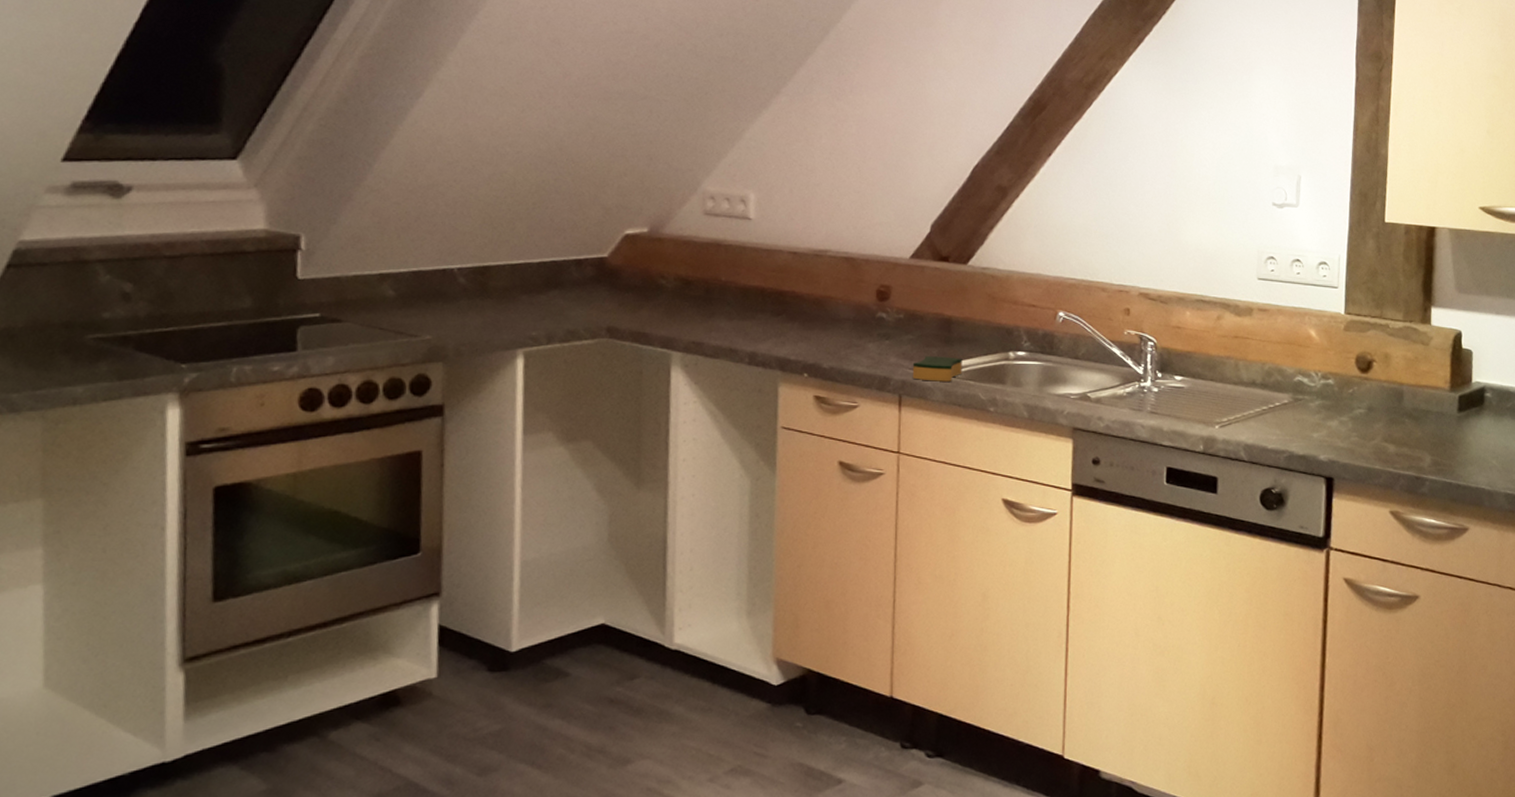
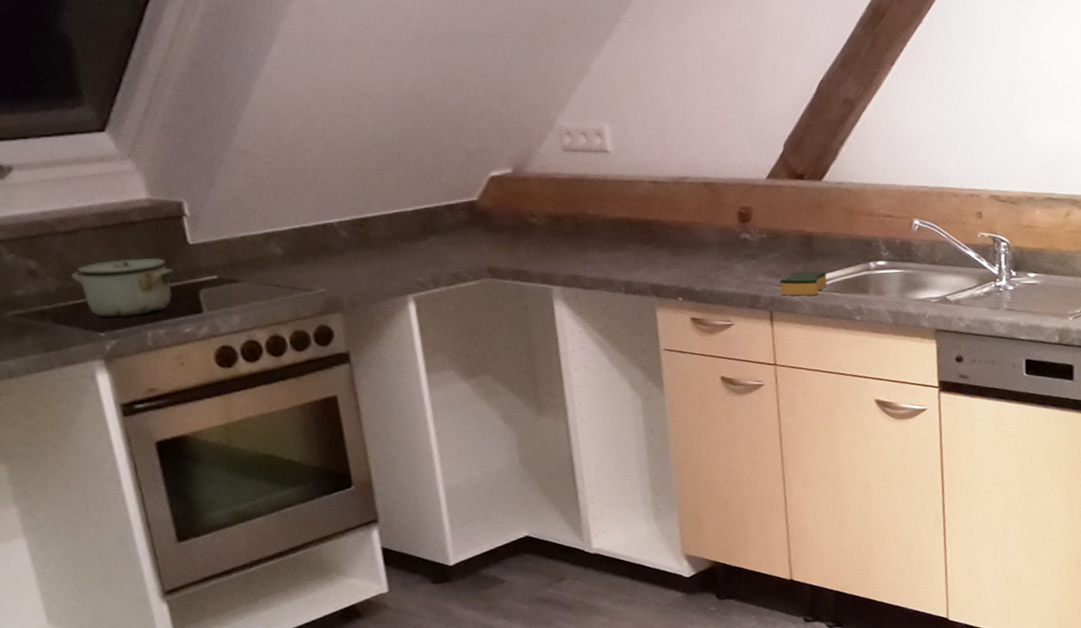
cooking pot: none [166,289,278,350] -> present [71,258,176,318]

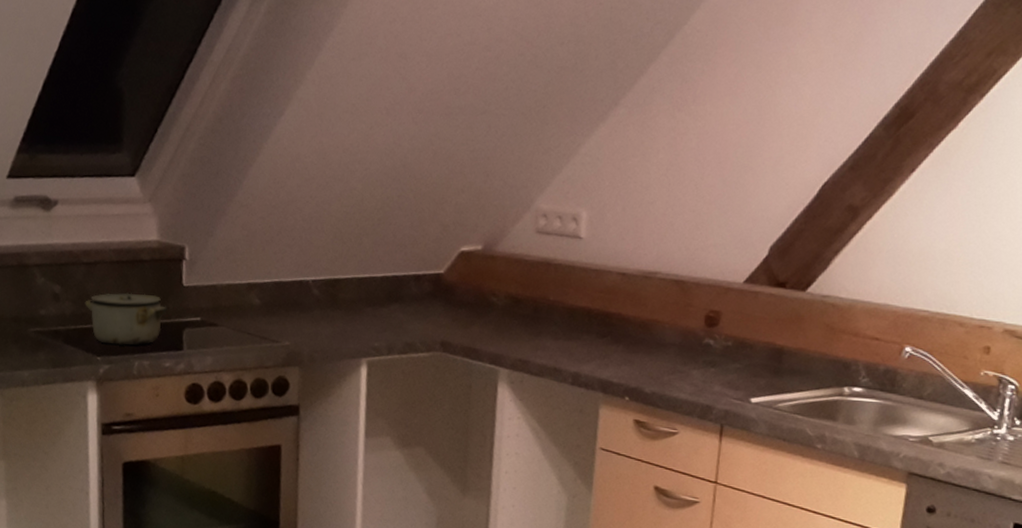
sponge: present [779,271,827,296] -> none [736,386,792,415]

